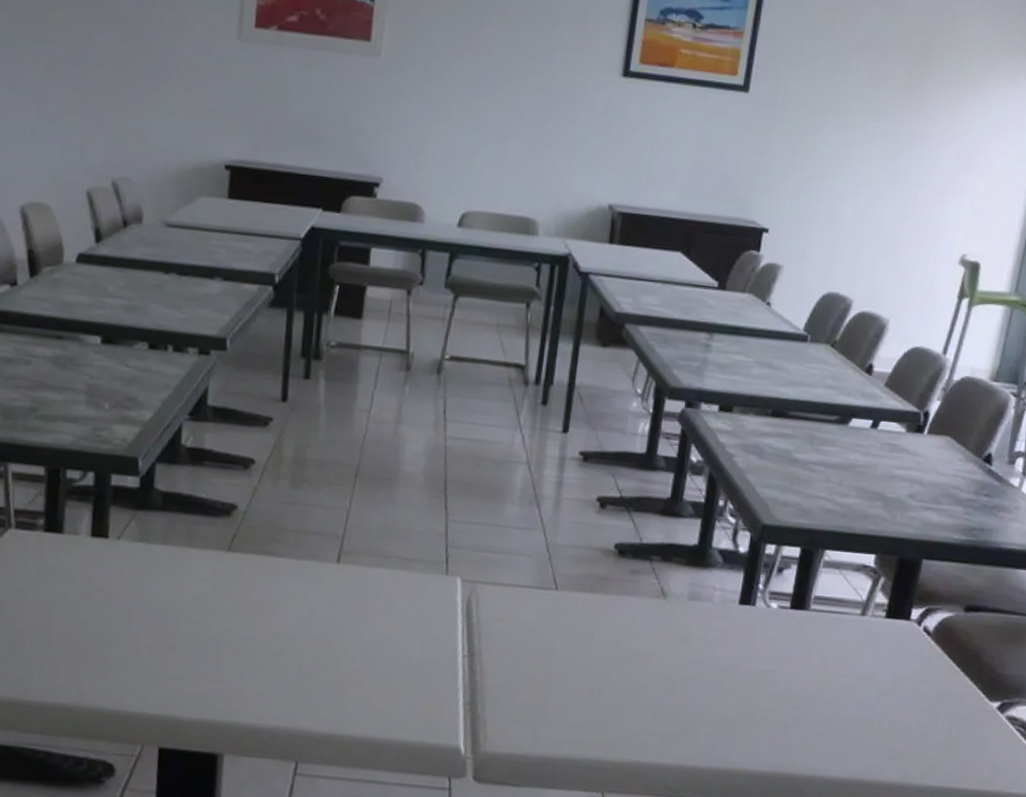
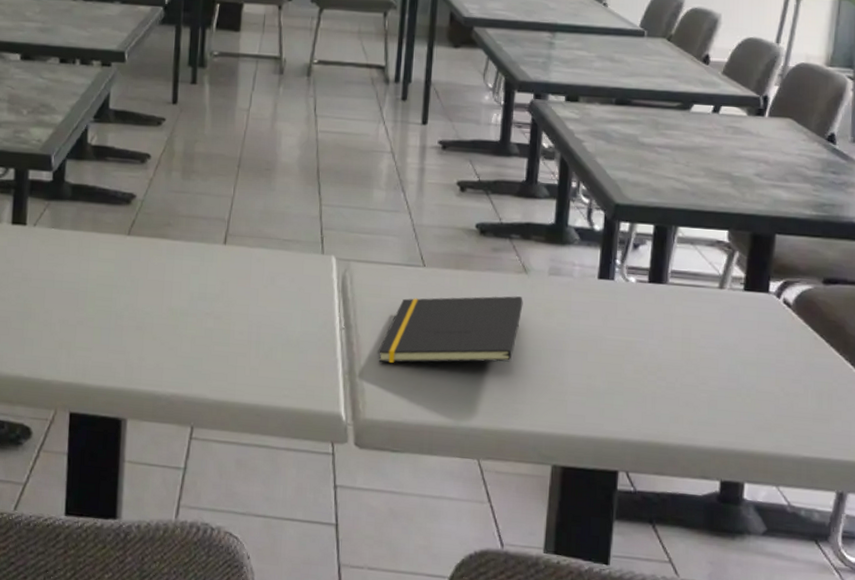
notepad: none [502,622,660,693] -> present [378,296,523,363]

